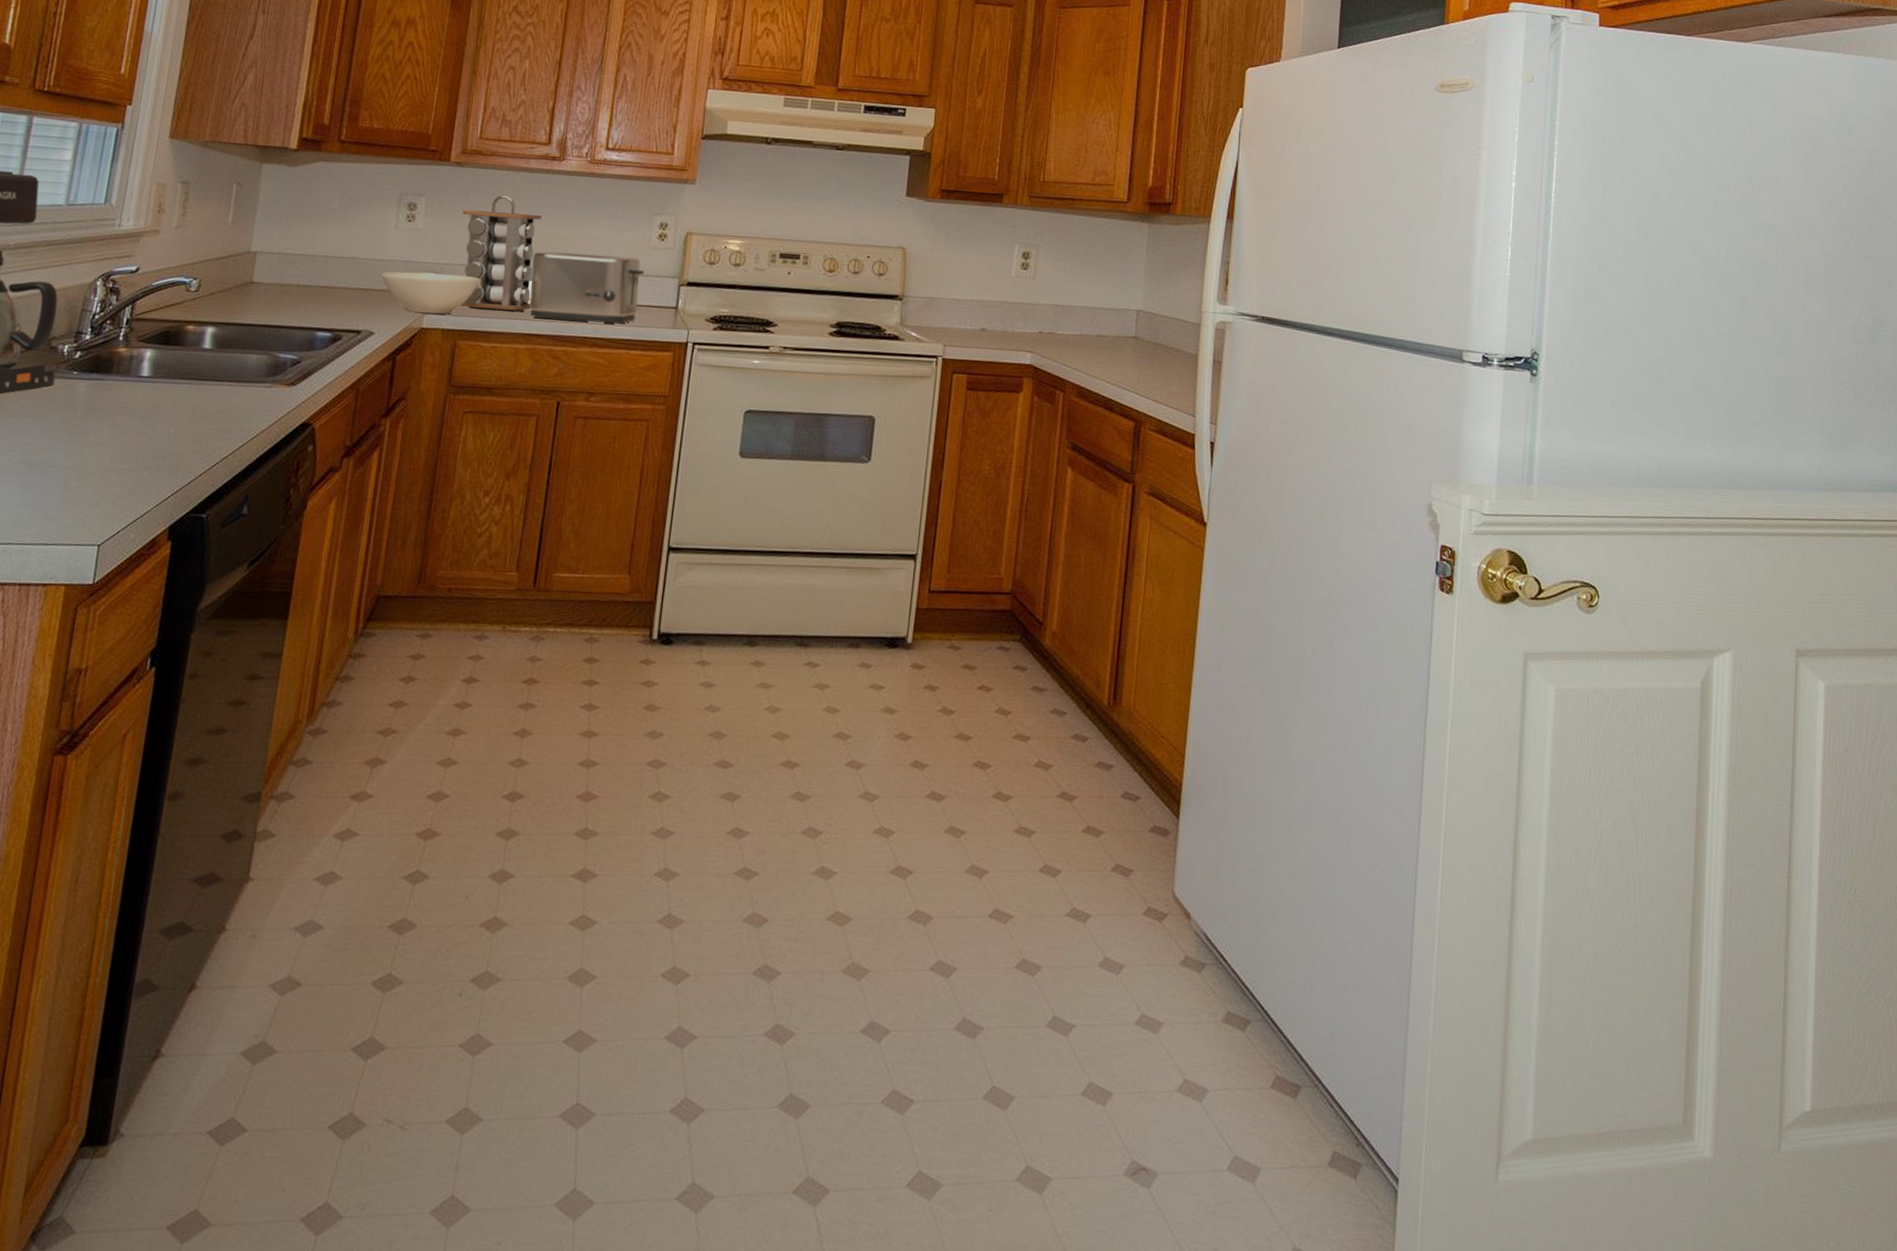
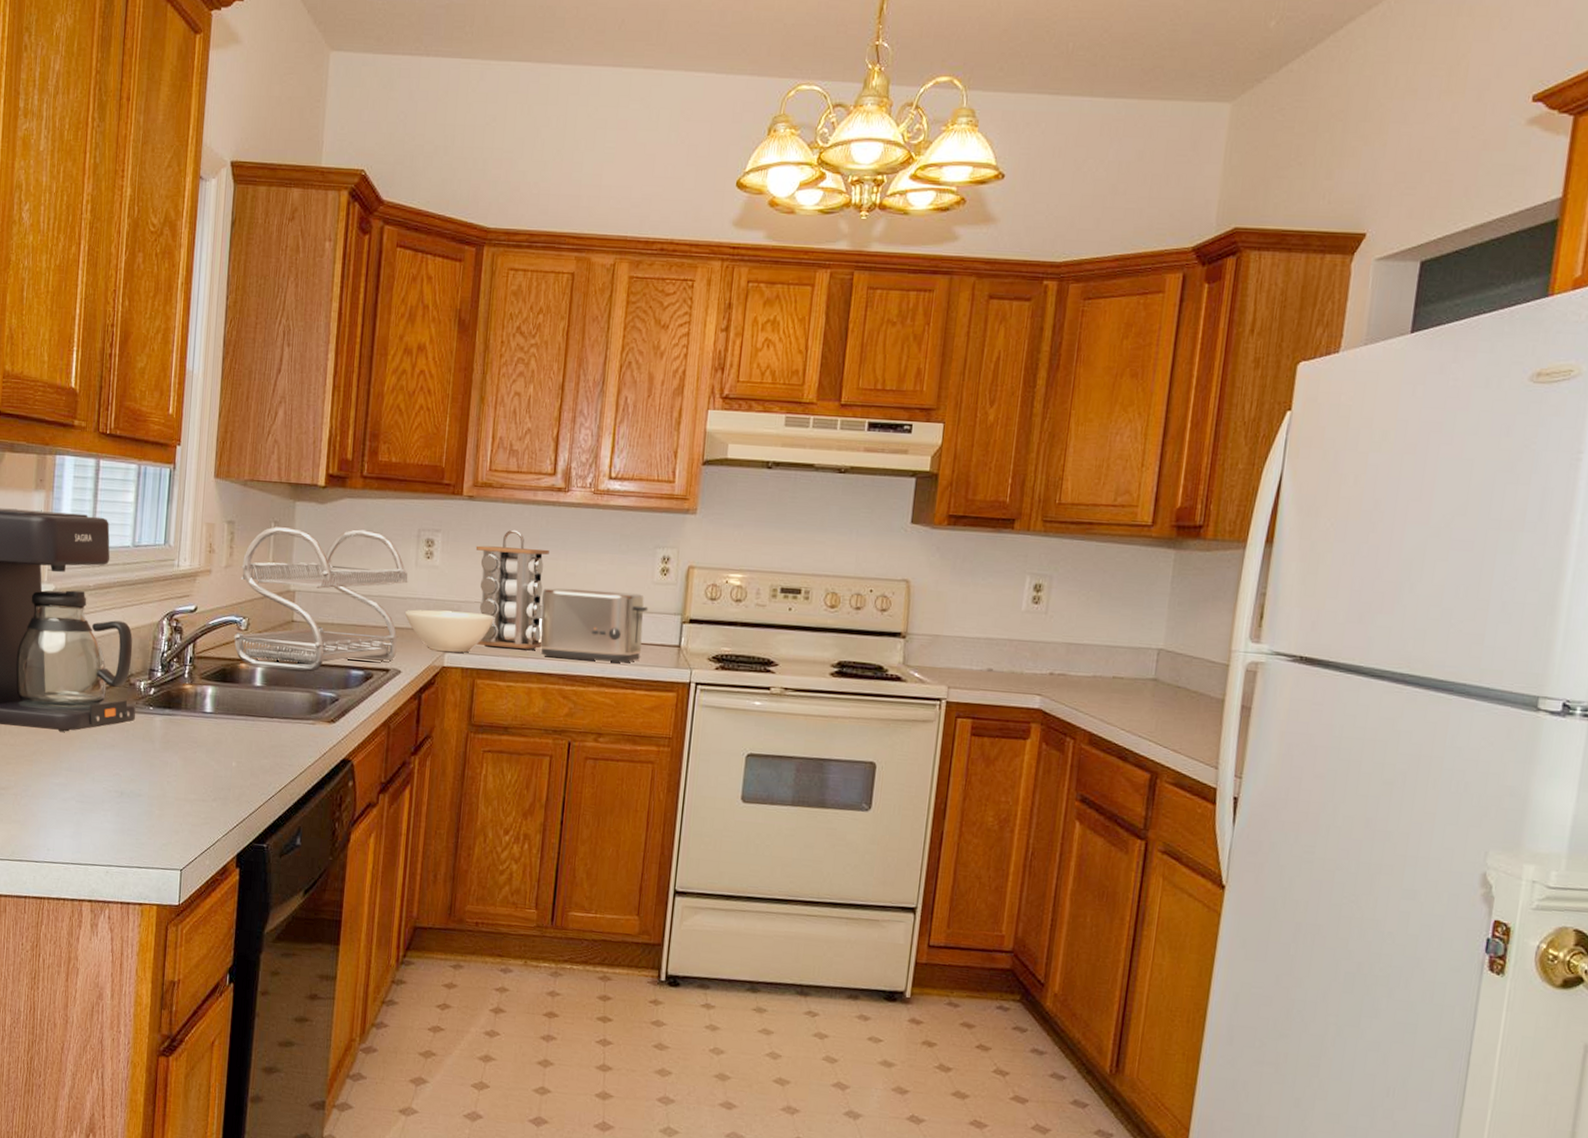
dish rack: none [181,188,386,334] -> present [234,526,408,672]

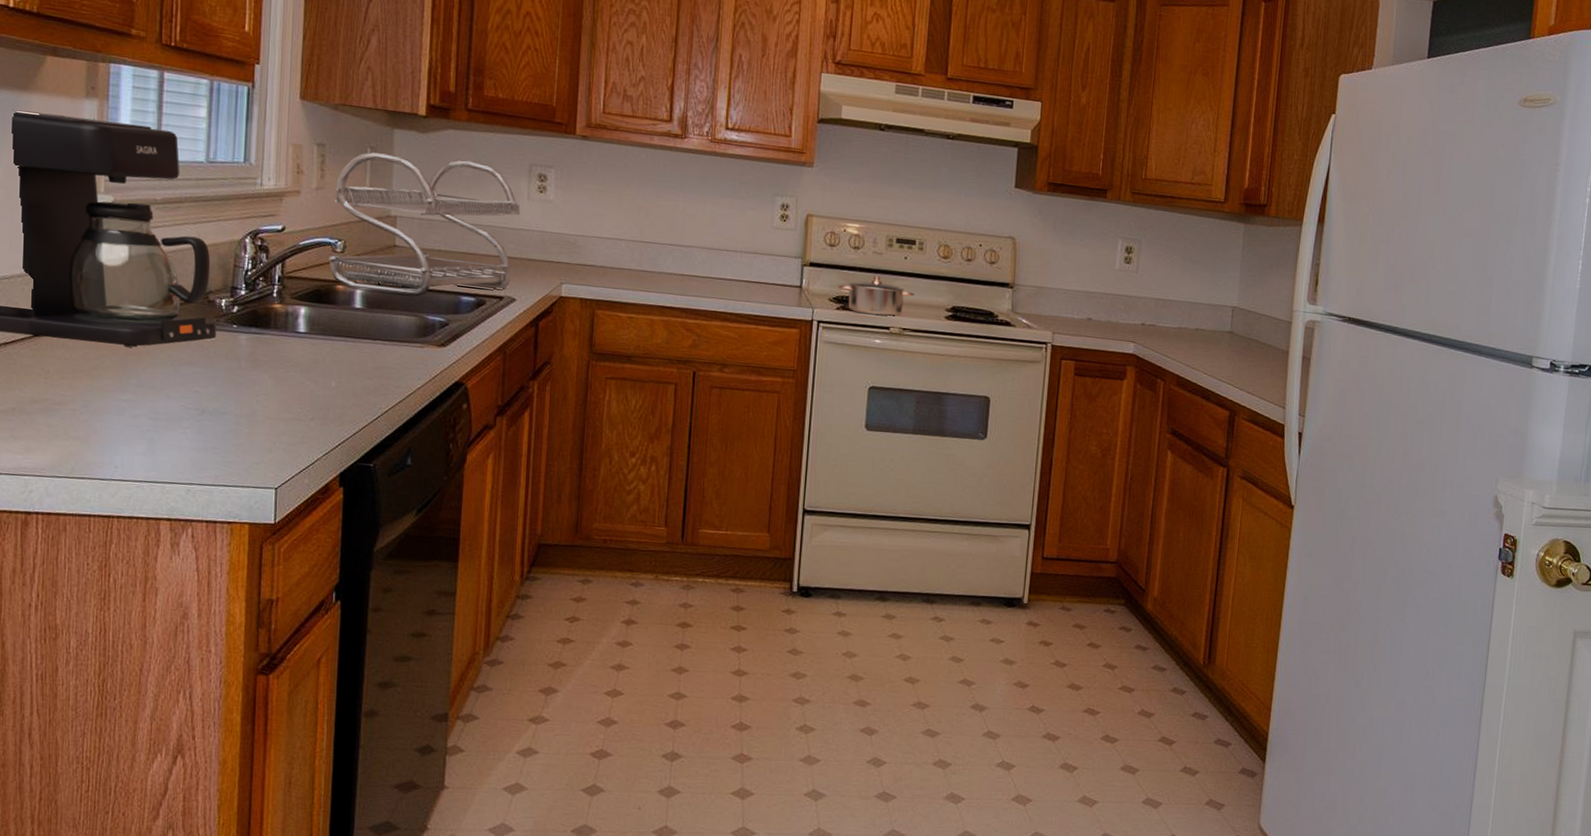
bowl: present [405,609,495,653] -> none [518,240,614,285]
spice rack: present [475,529,549,651] -> none [591,170,668,285]
toaster: present [540,587,648,664] -> none [661,227,769,301]
cooking pot: none [717,630,799,675] -> present [838,275,915,317]

